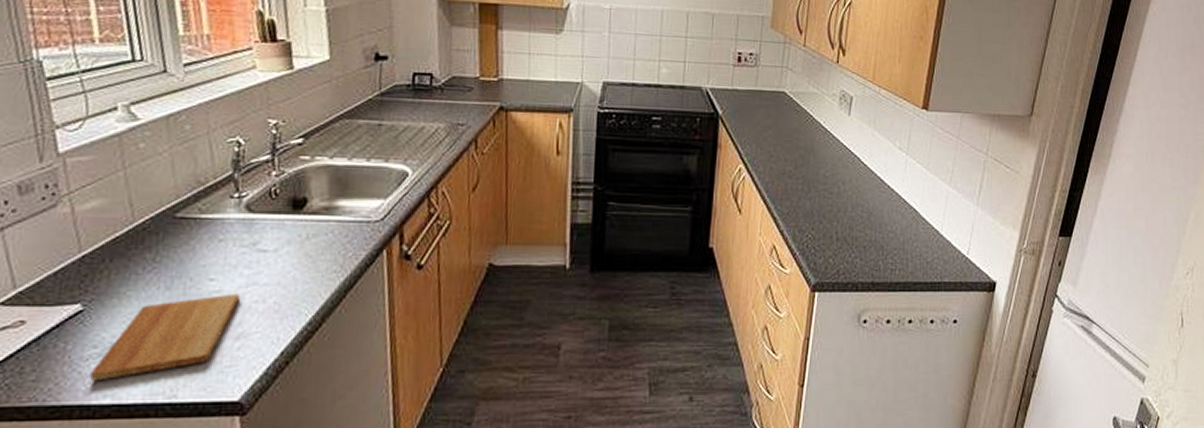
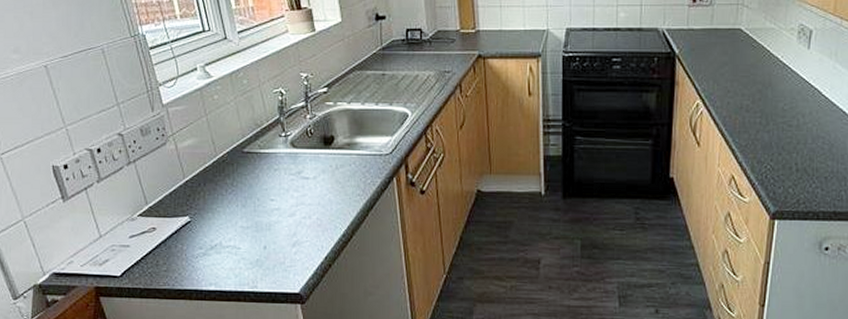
cutting board: present [90,293,240,382] -> none [200,211,293,273]

